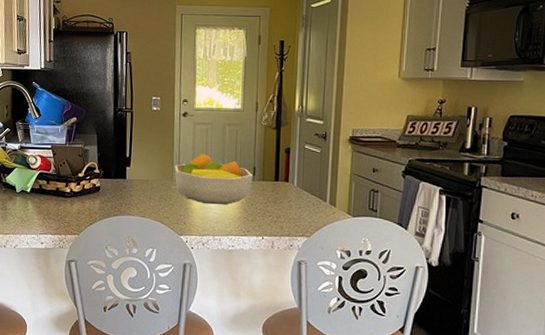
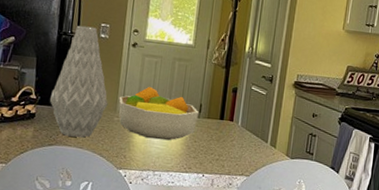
vase: none [112,101,165,207] -> present [50,25,108,138]

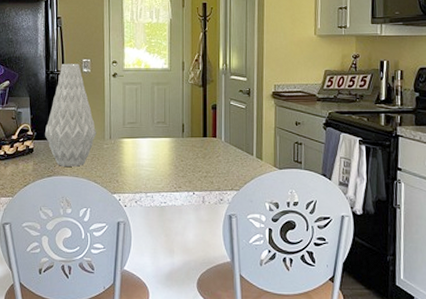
fruit bowl: present [118,86,199,141] -> none [106,112,183,162]

